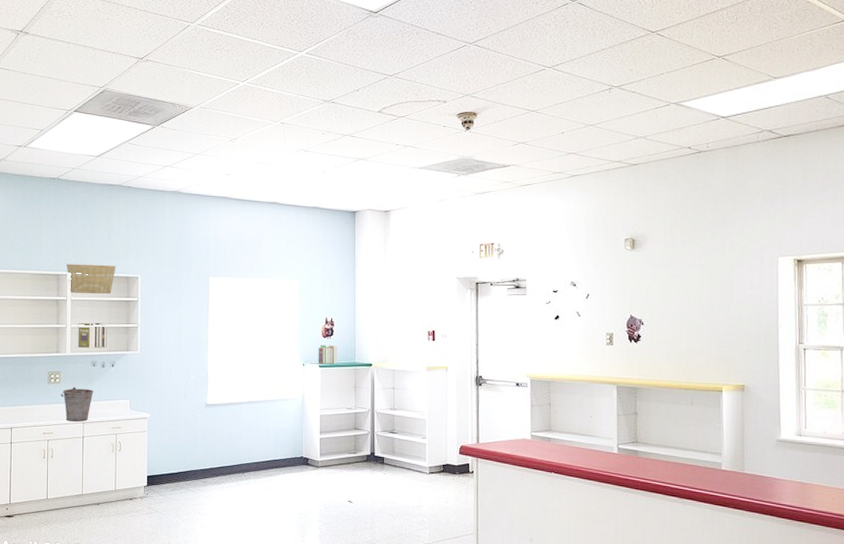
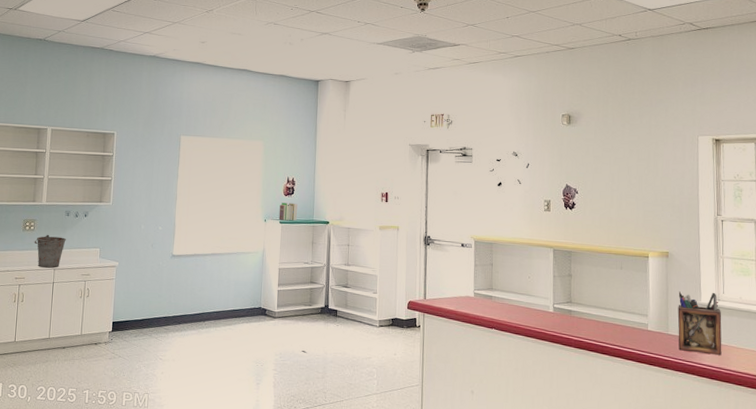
basket: present [66,264,116,295] -> none [47,119,95,149]
books: present [78,322,107,348] -> none [53,174,83,199]
desk organizer: none [754,427,804,495] -> present [677,291,722,355]

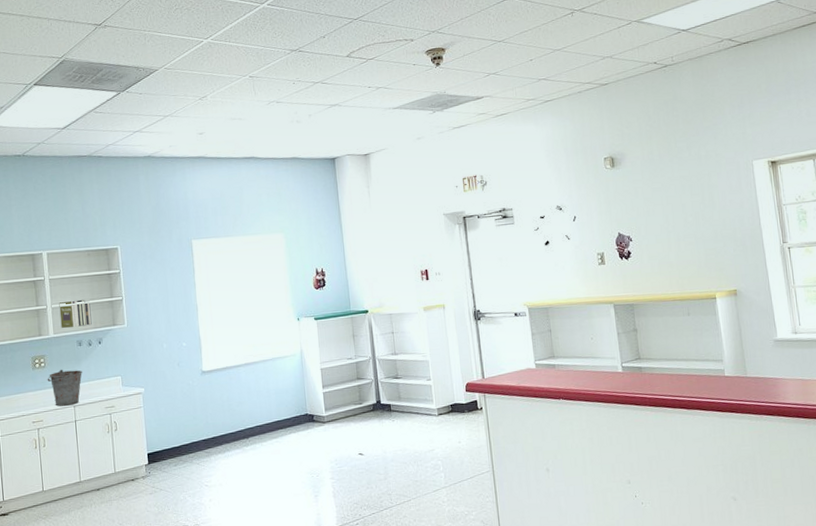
books: none [53,174,83,199] -> present [59,299,92,328]
books: present [279,202,297,221] -> none [311,295,332,317]
desk organizer: present [677,291,722,355] -> none [752,325,806,393]

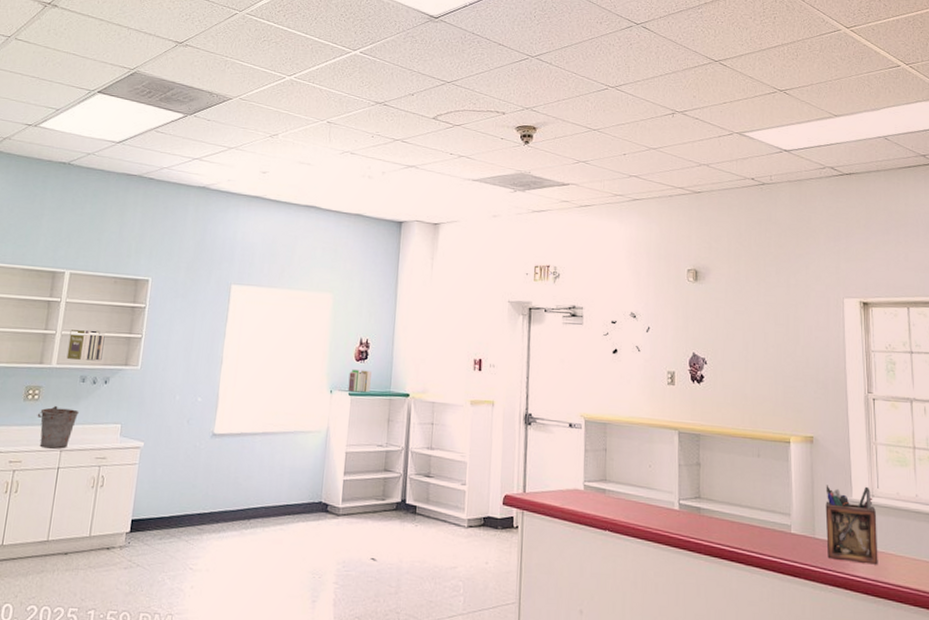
books: none [311,295,332,317] -> present [348,369,372,393]
desk organizer: none [752,325,806,393] -> present [825,485,878,565]

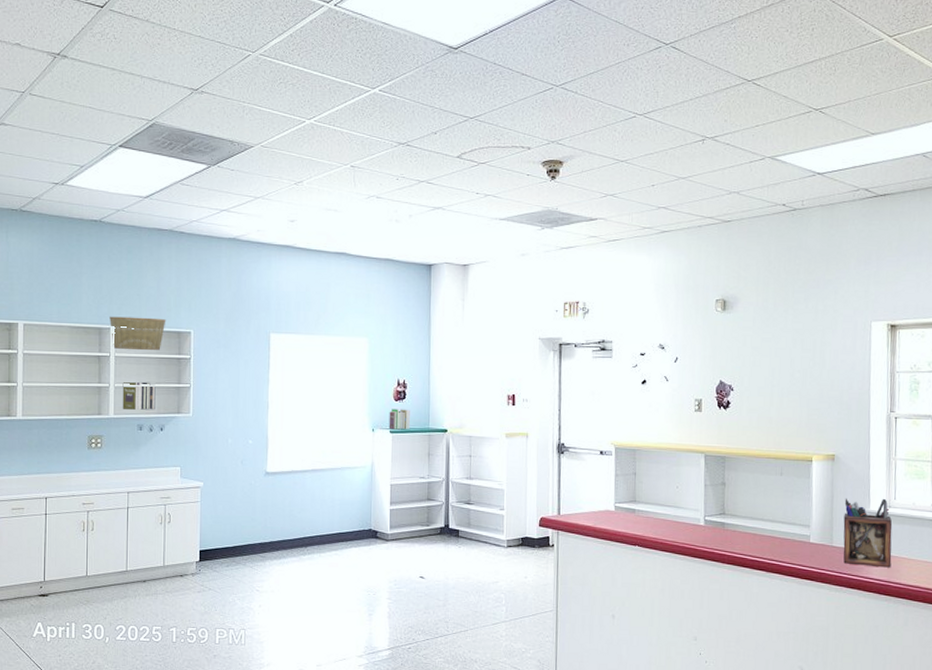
bucket: present [37,405,79,450] -> none [102,452,140,492]
basket: none [65,260,125,298] -> present [110,316,166,351]

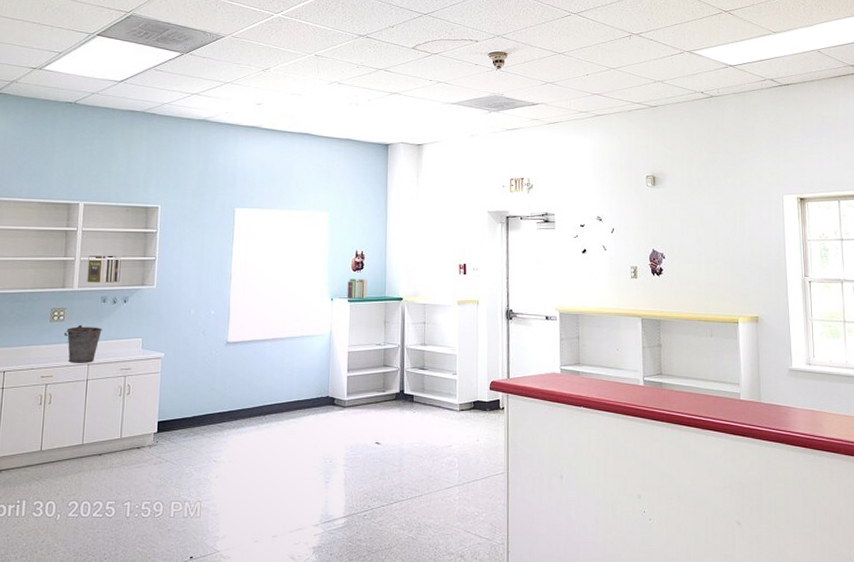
bucket: none [102,452,140,492] -> present [63,324,102,364]
basket: present [110,316,166,351] -> none [79,192,135,225]
desk organizer: present [843,498,893,568] -> none [769,356,815,422]

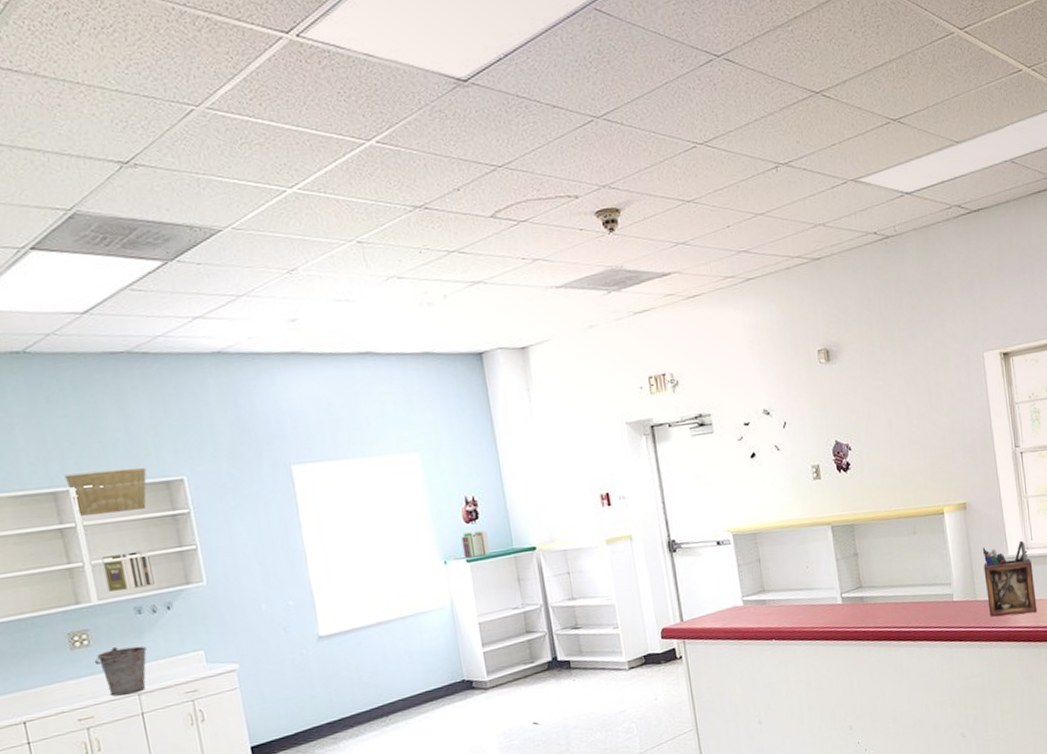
basket: none [79,192,135,225] -> present [65,468,147,516]
desk organizer: none [769,356,815,422] -> present [982,540,1037,617]

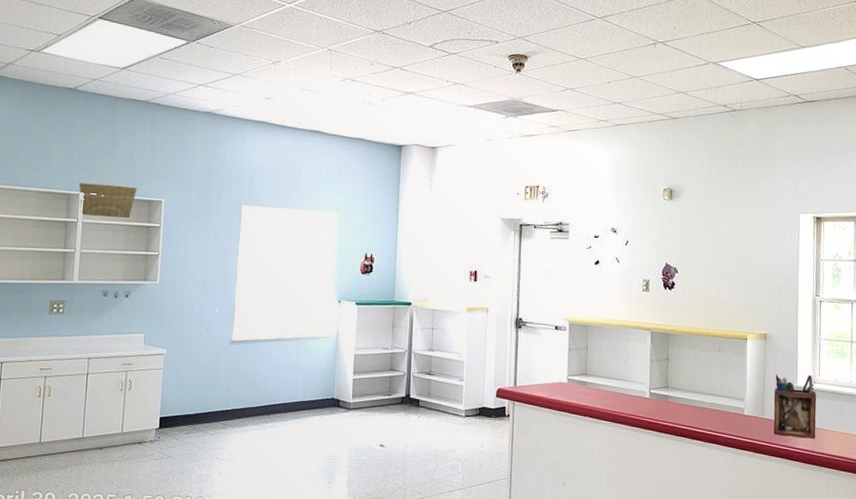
bucket: present [94,646,147,697] -> none [63,317,103,358]
books: present [101,551,155,592] -> none [87,248,123,277]
books: present [461,530,490,558] -> none [355,281,376,302]

